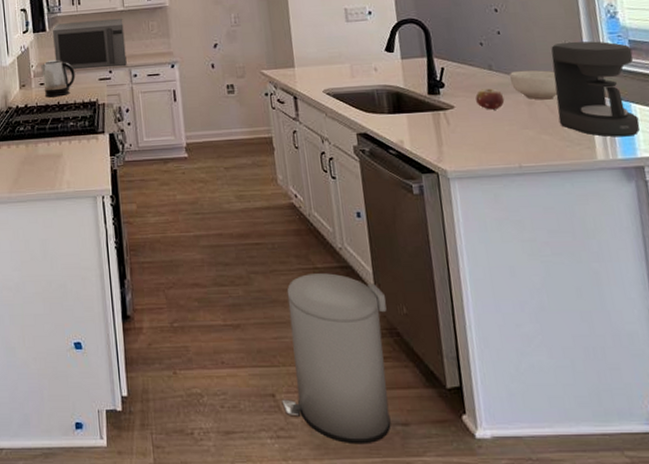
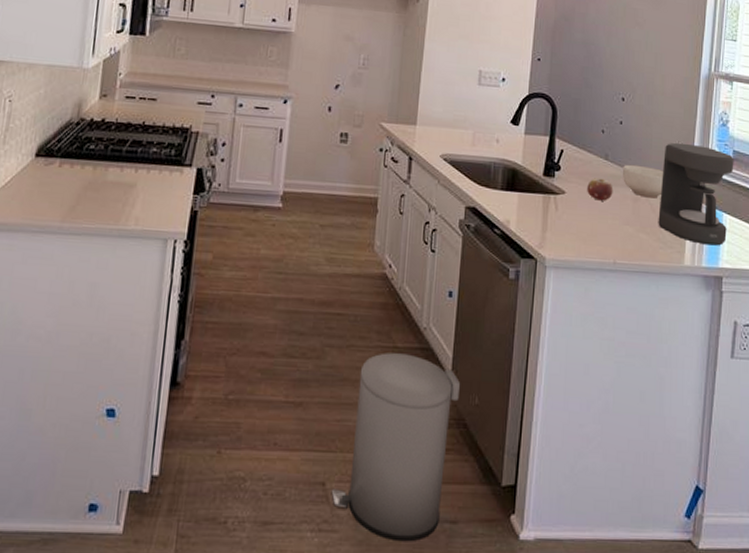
kettle: present [40,59,76,98] -> none [128,70,171,116]
microwave: present [53,19,127,71] -> none [149,29,239,92]

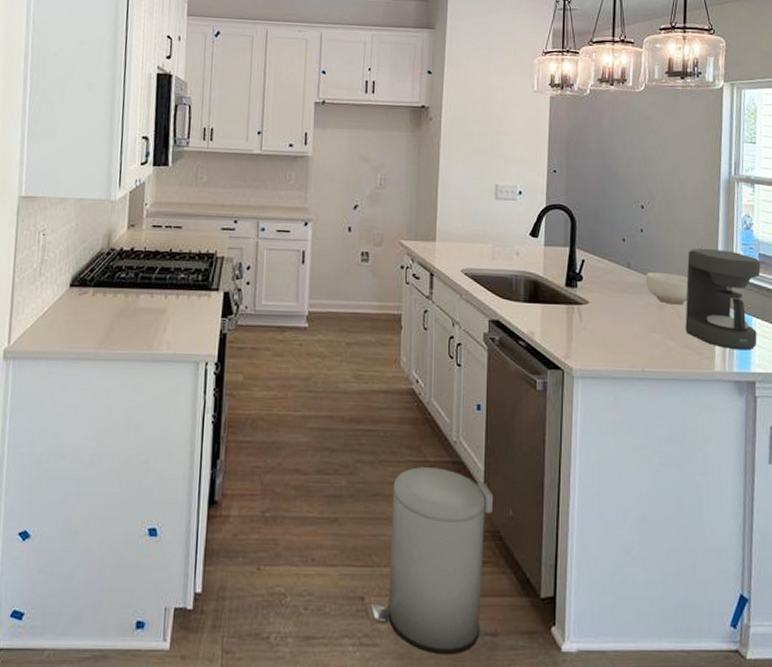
fruit: present [587,178,613,201] -> none [611,286,638,310]

